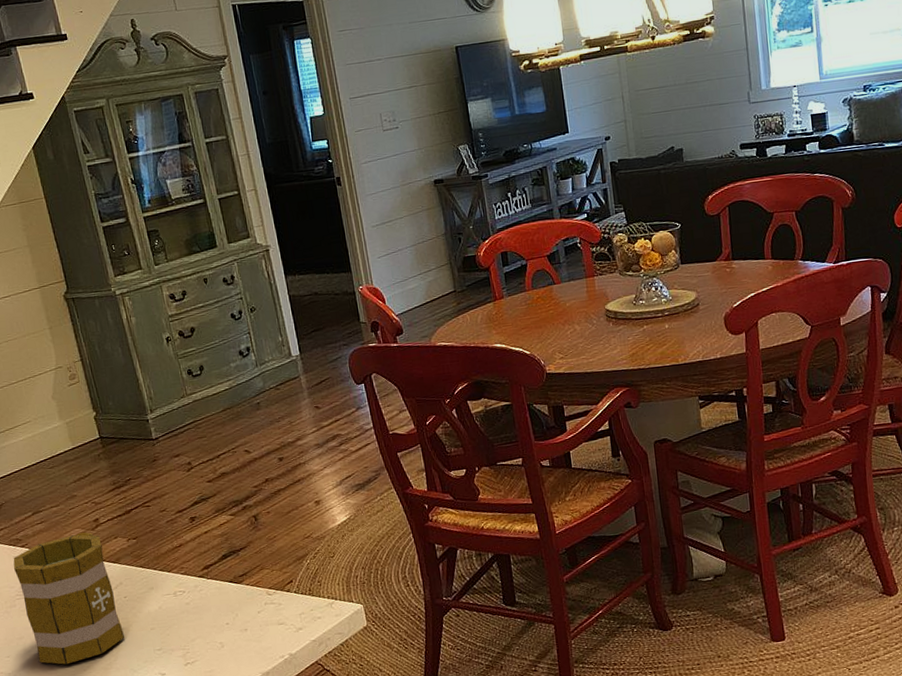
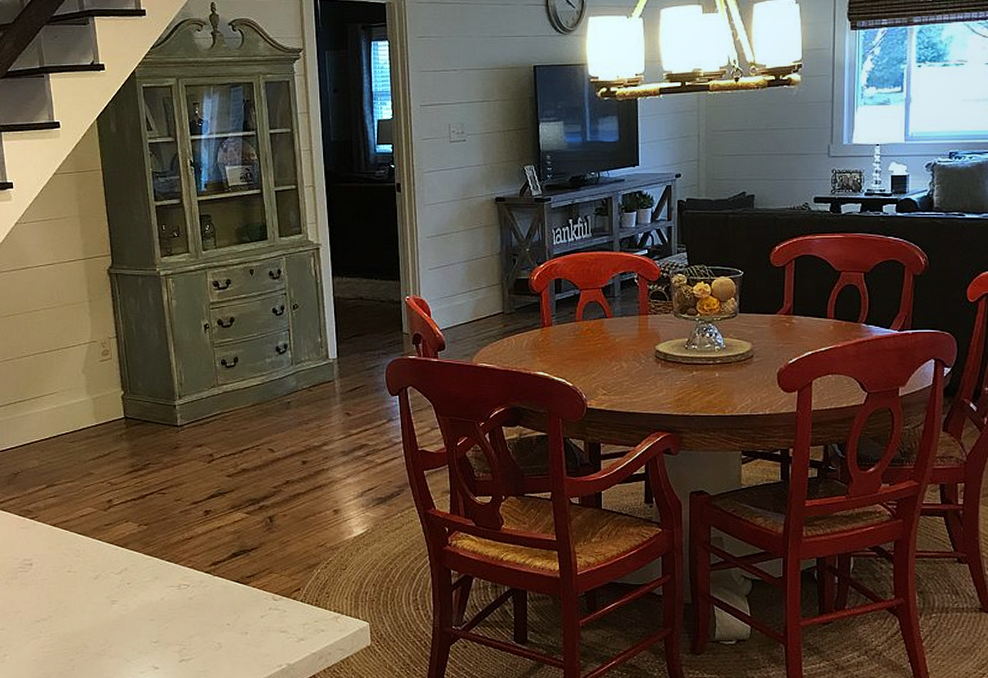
mug: present [13,532,125,665] -> none [20,511,123,645]

